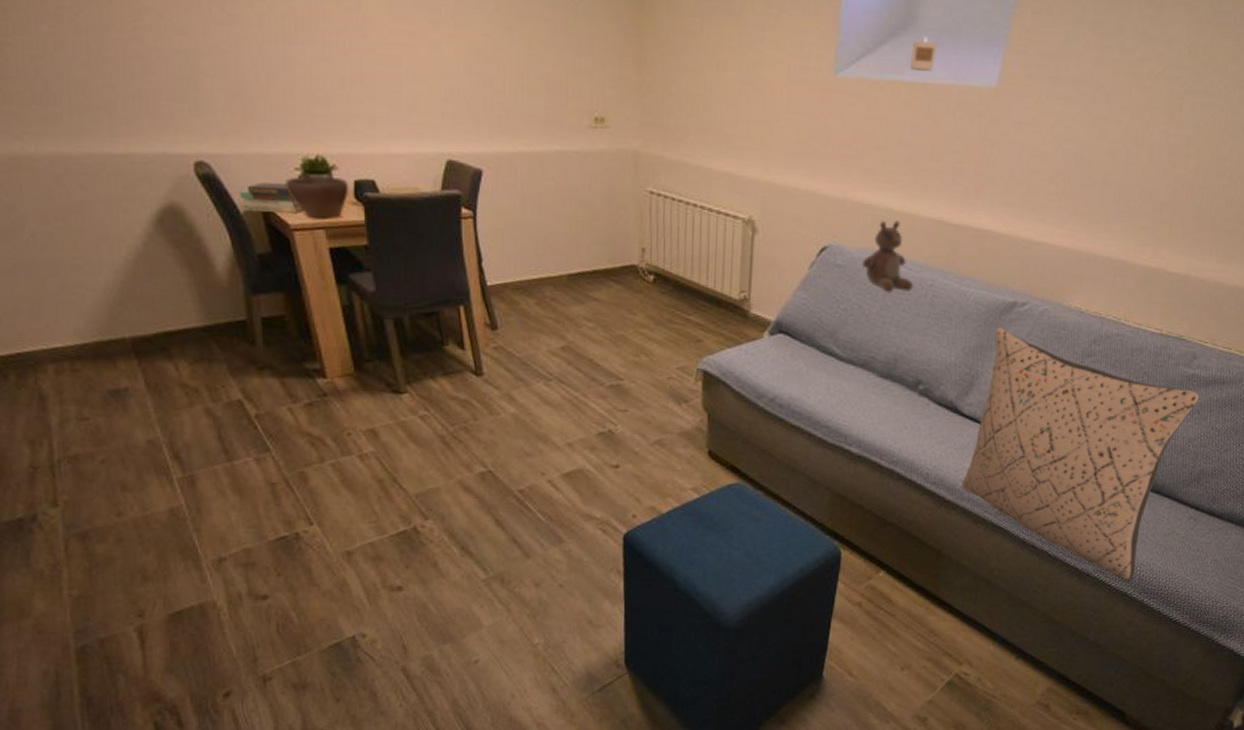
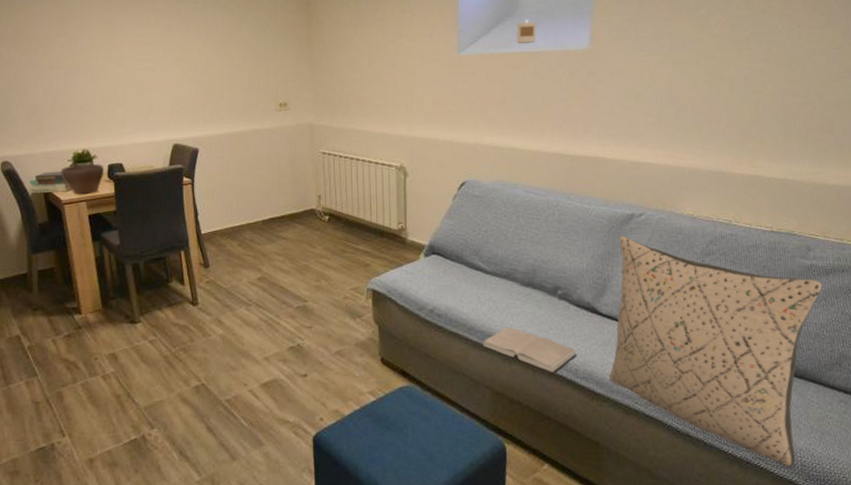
hardback book: none [826,422,931,478] -> present [482,326,578,375]
stuffed animal: present [861,220,914,294] -> none [495,156,542,215]

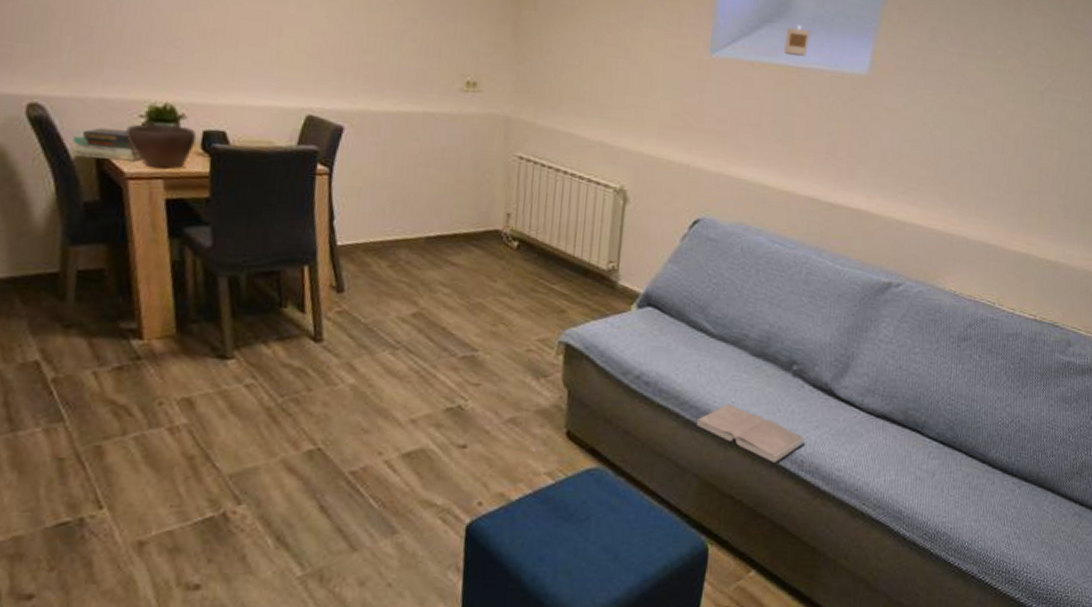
pillow: present [609,236,822,467] -> none [838,308,1076,583]

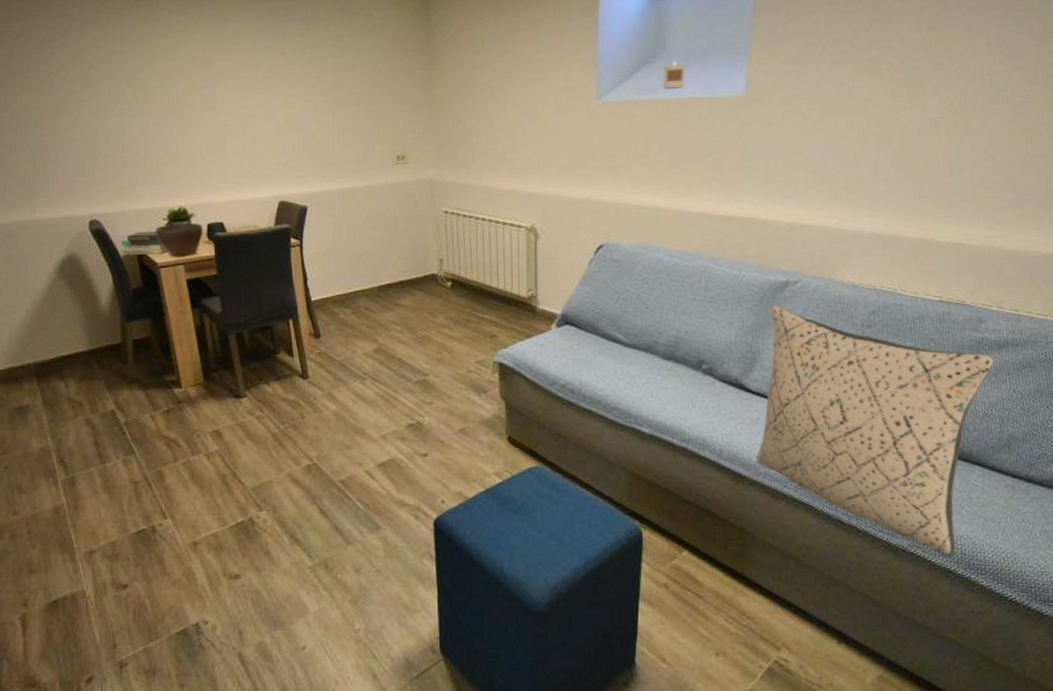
hardback book: present [694,403,806,465] -> none [618,403,722,456]
pillow: none [838,308,1076,583] -> present [756,306,993,556]

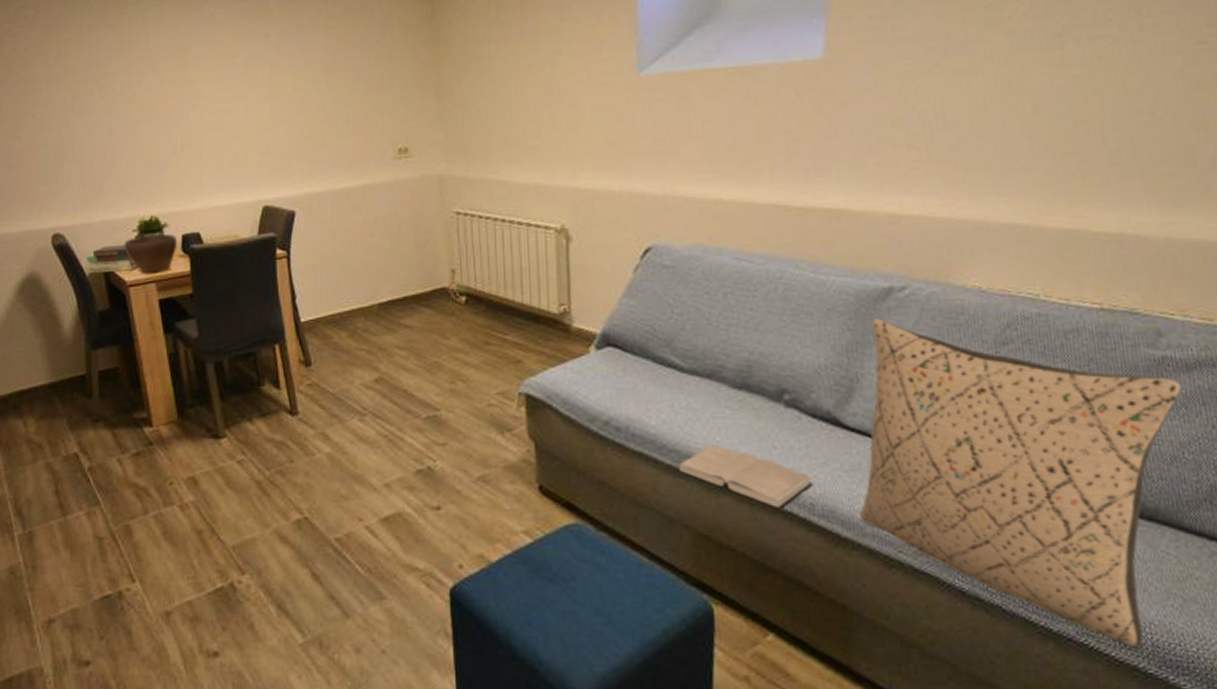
hardback book: none [618,403,722,456] -> present [677,444,814,511]
candle: present [663,61,686,90] -> none [719,22,748,57]

